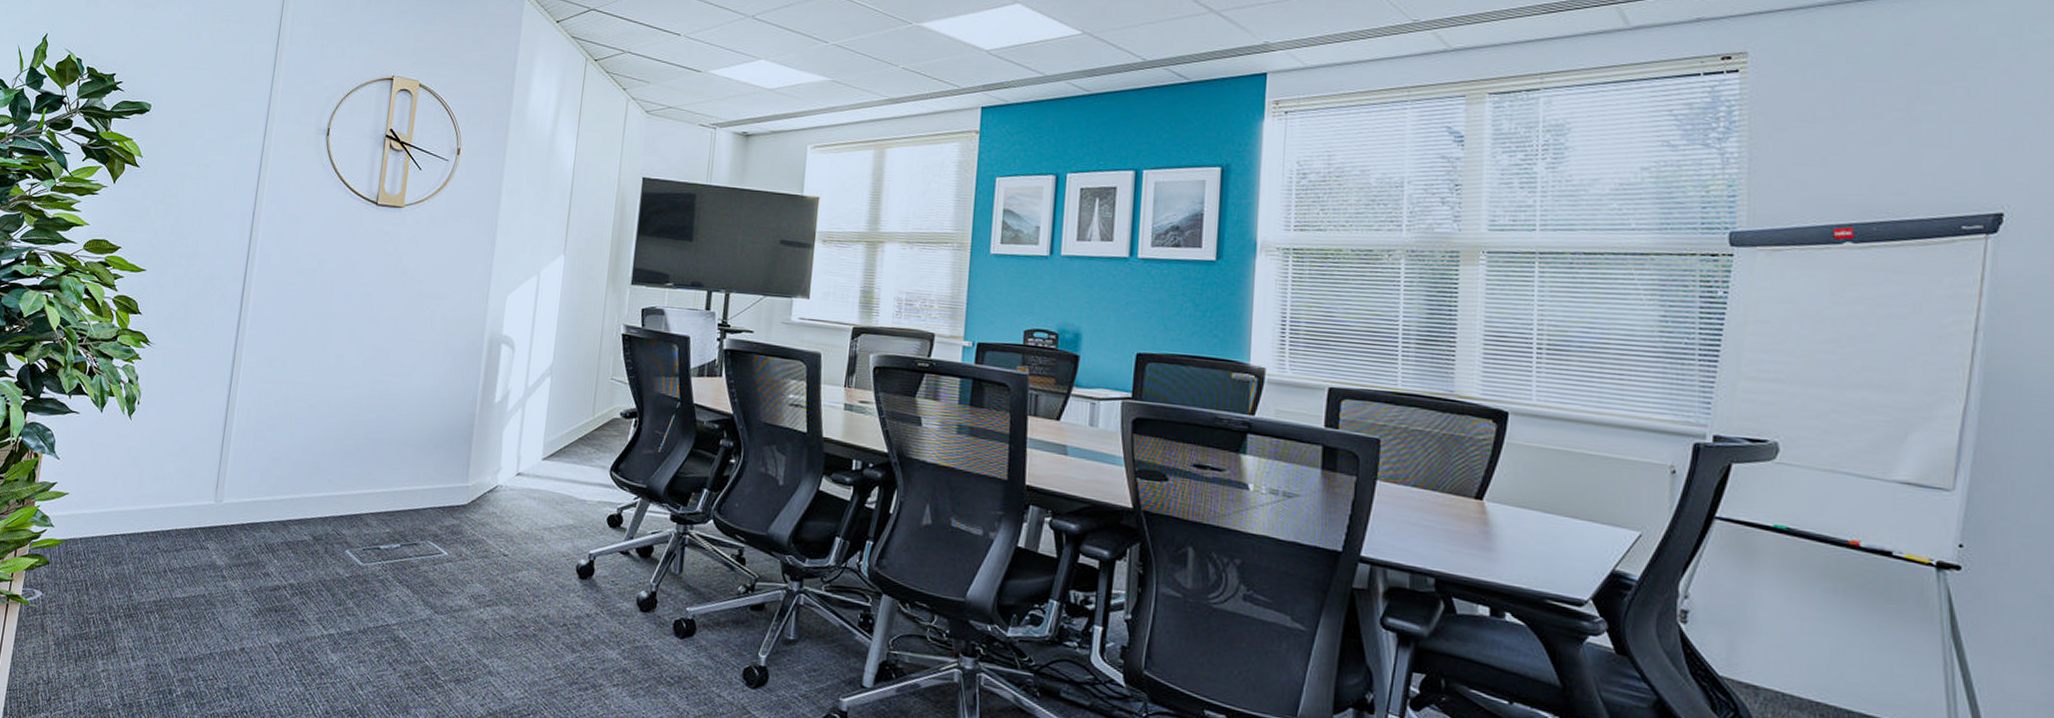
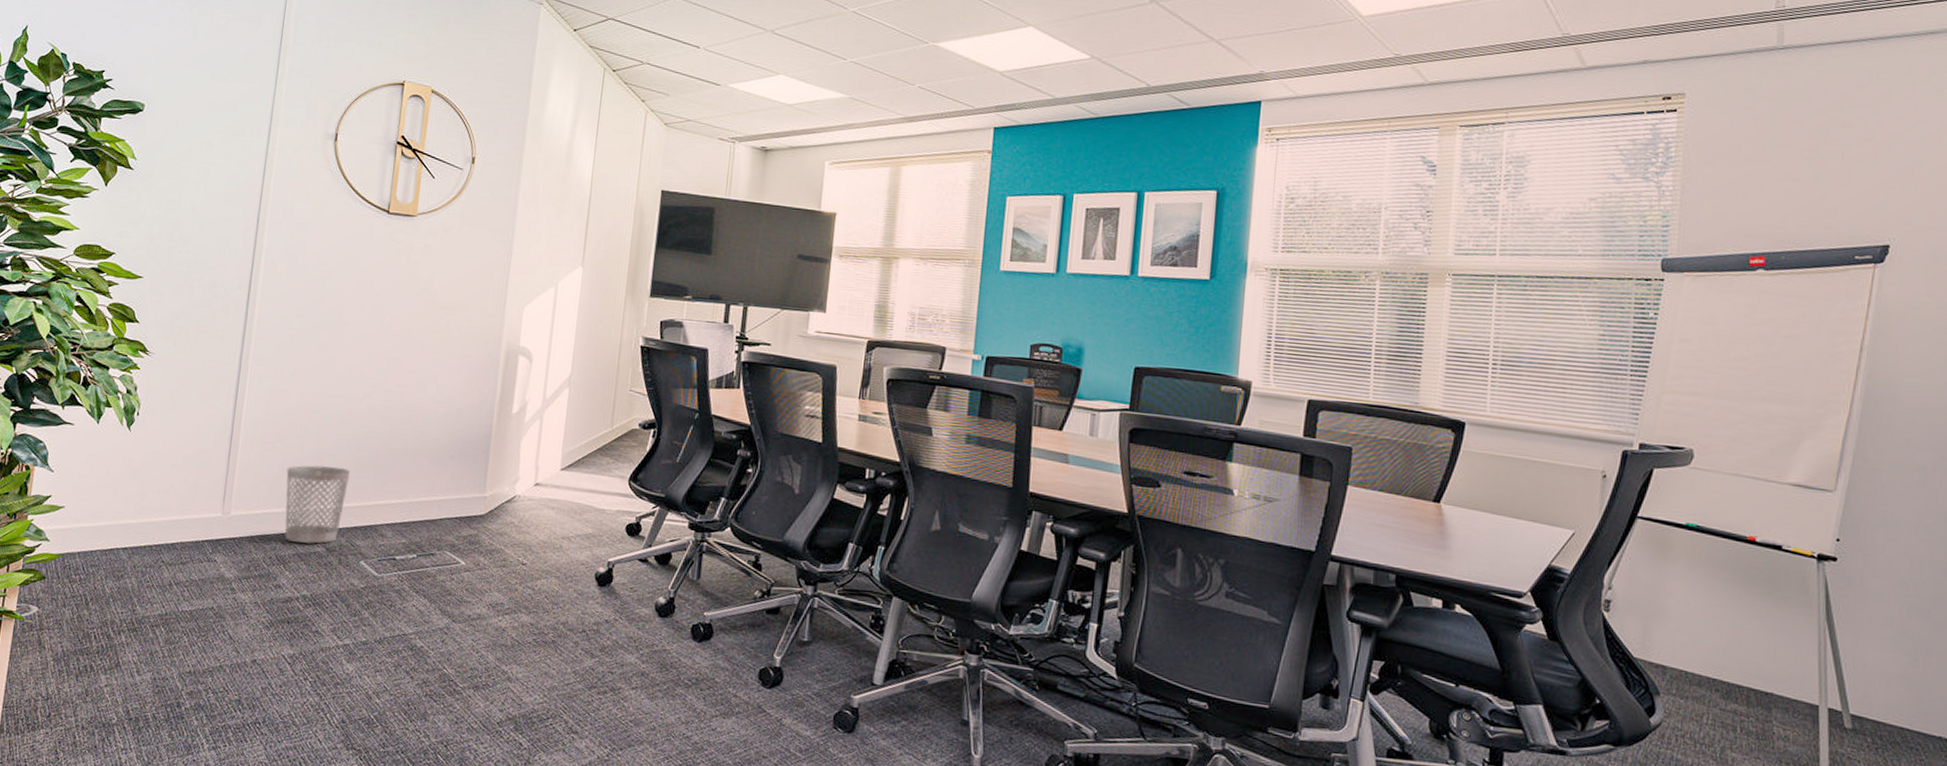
wastebasket: none [274,453,337,533] -> present [284,465,350,544]

